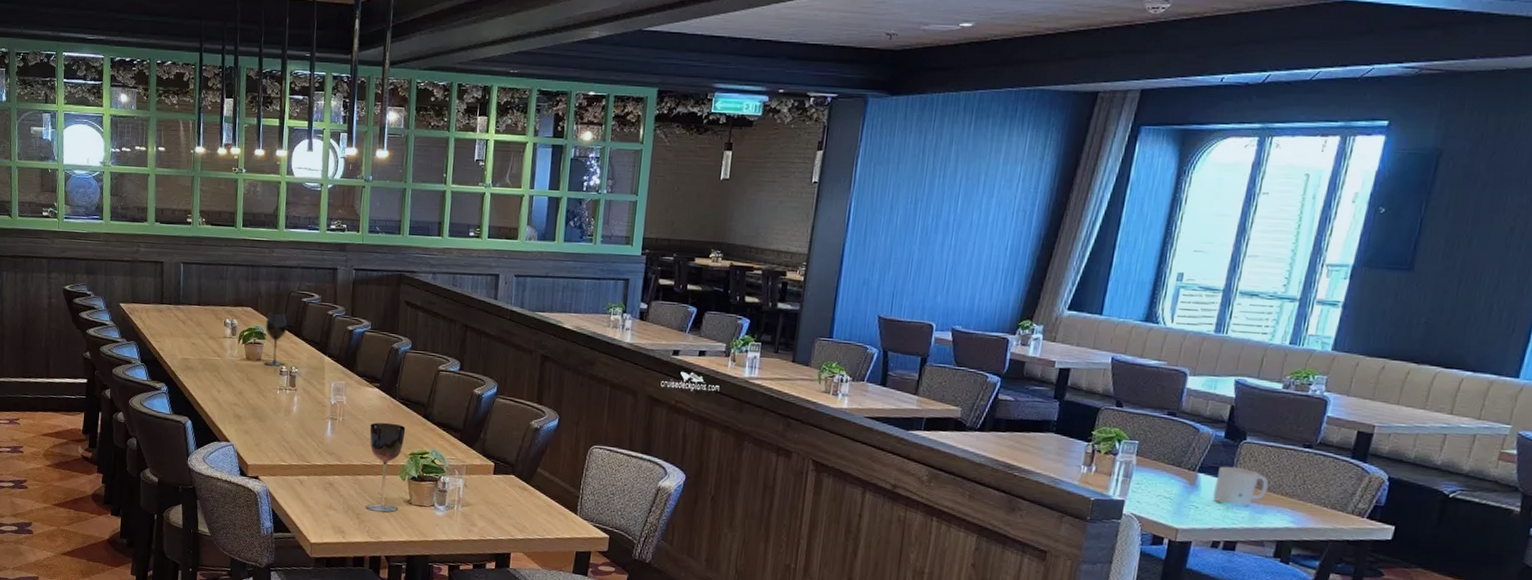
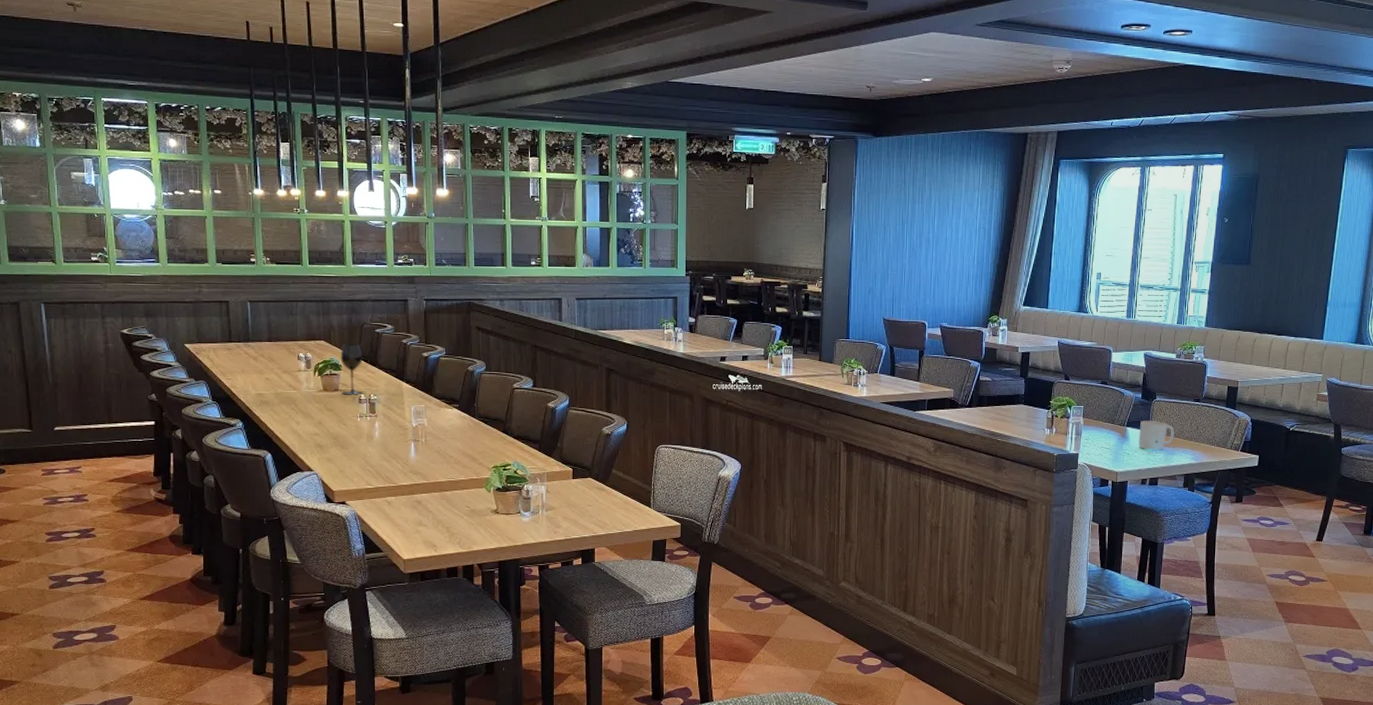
wineglass: present [366,422,406,513] -> none [452,440,487,523]

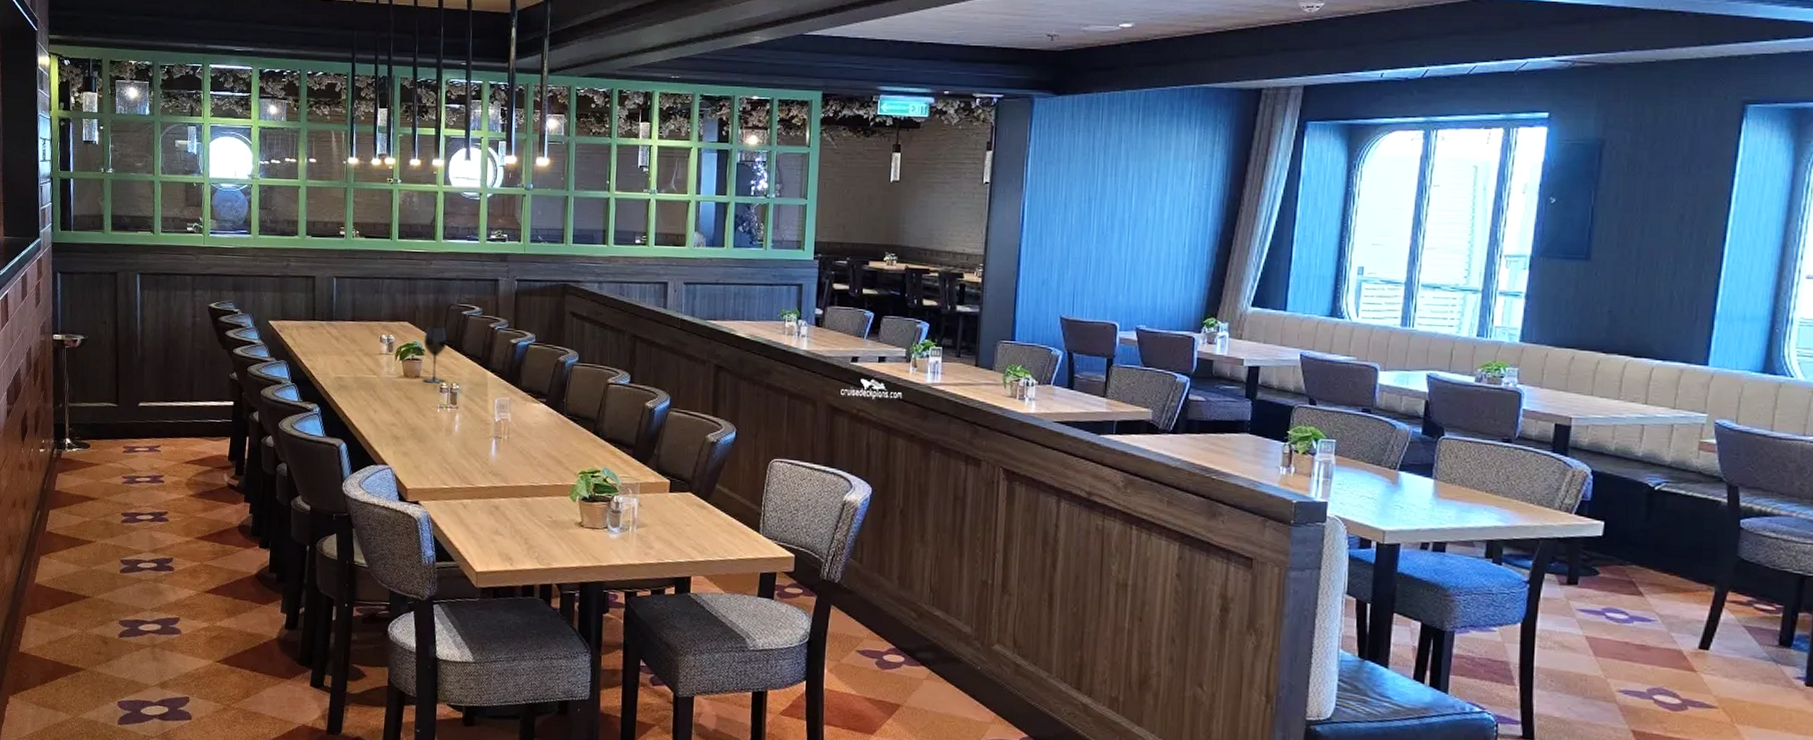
mug: present [1138,420,1174,451] -> none [1417,463,1472,506]

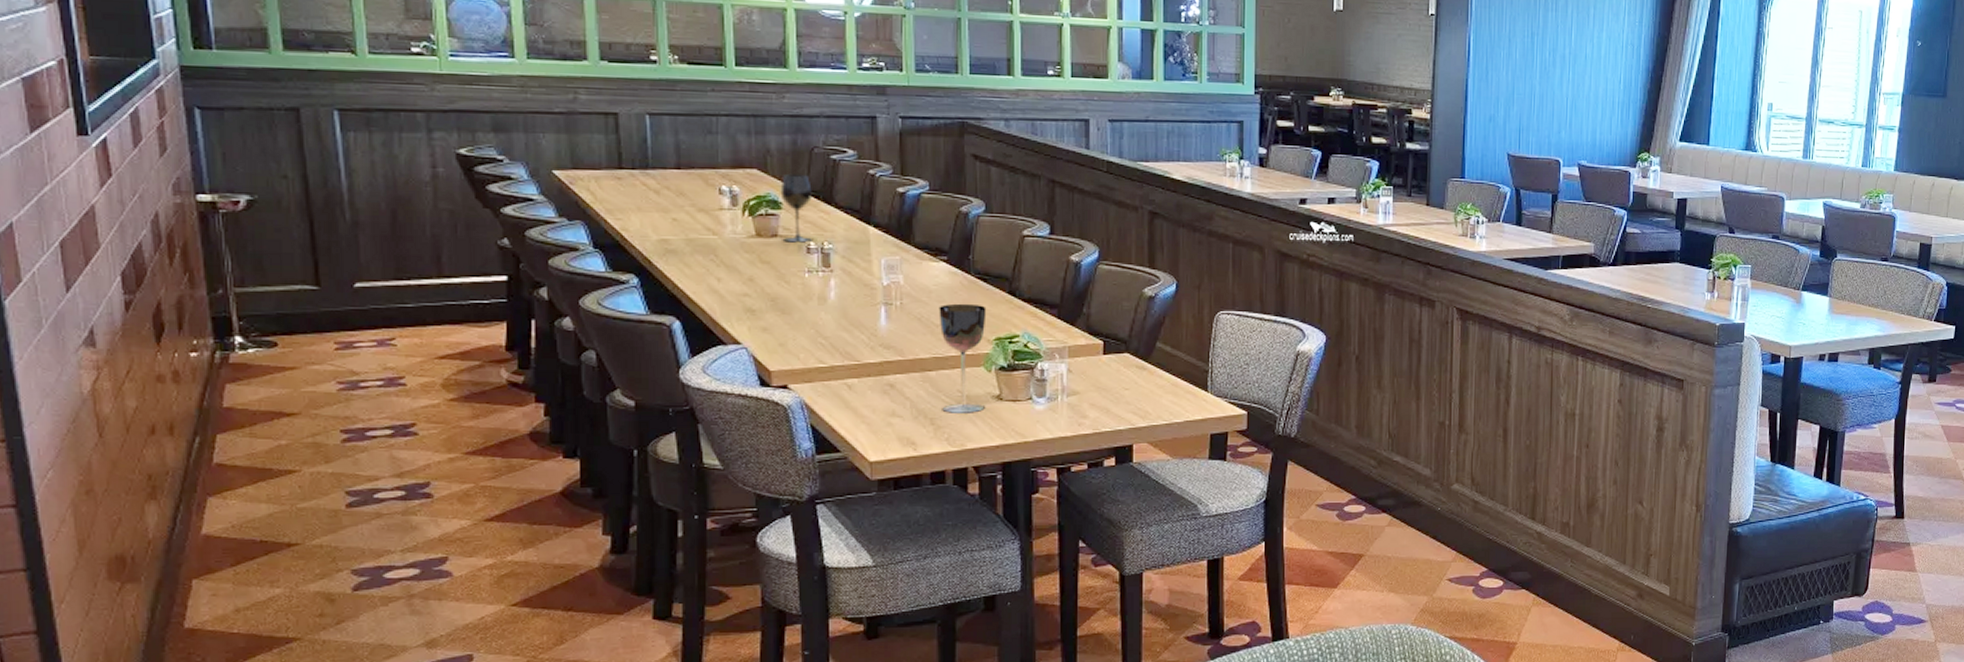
wineglass: none [534,440,575,537] -> present [939,303,987,413]

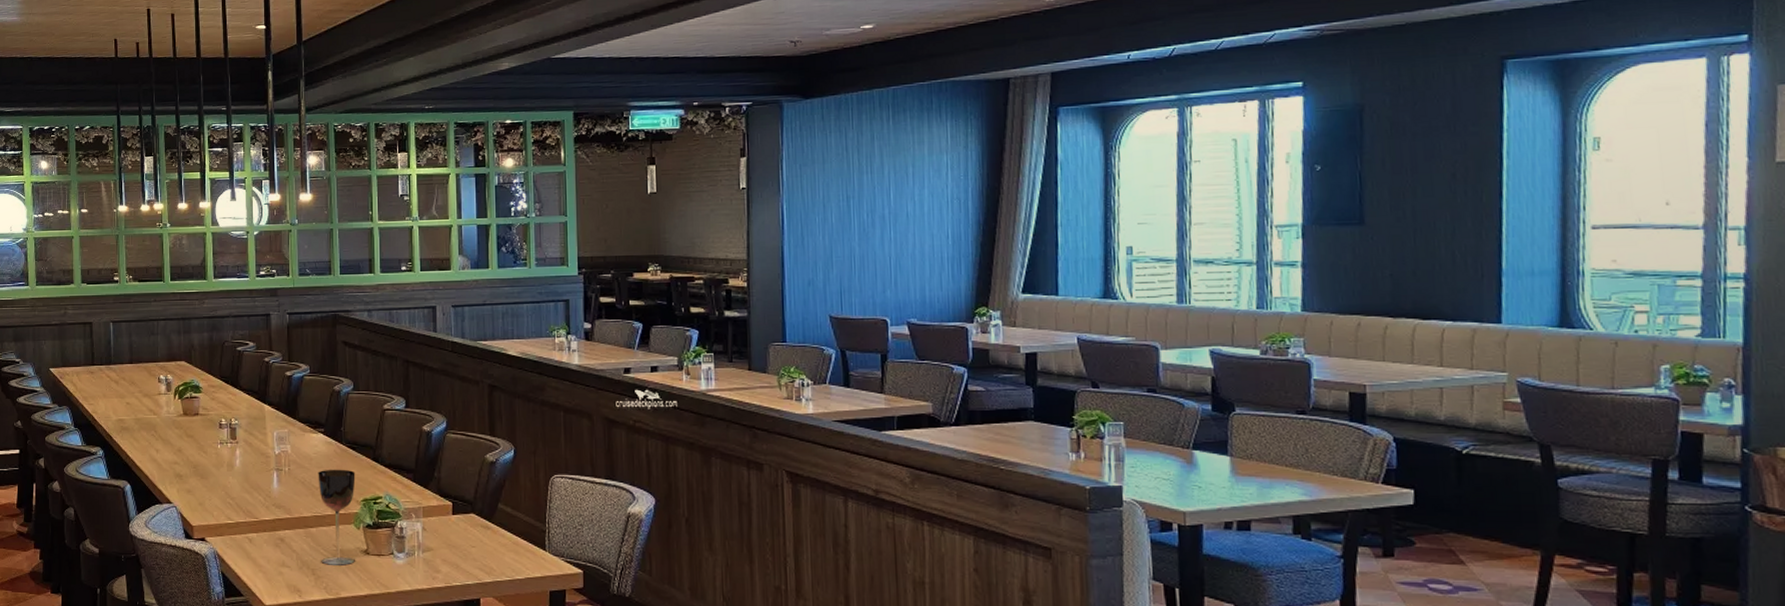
wineglass: present [780,173,812,243] -> none [201,363,223,420]

